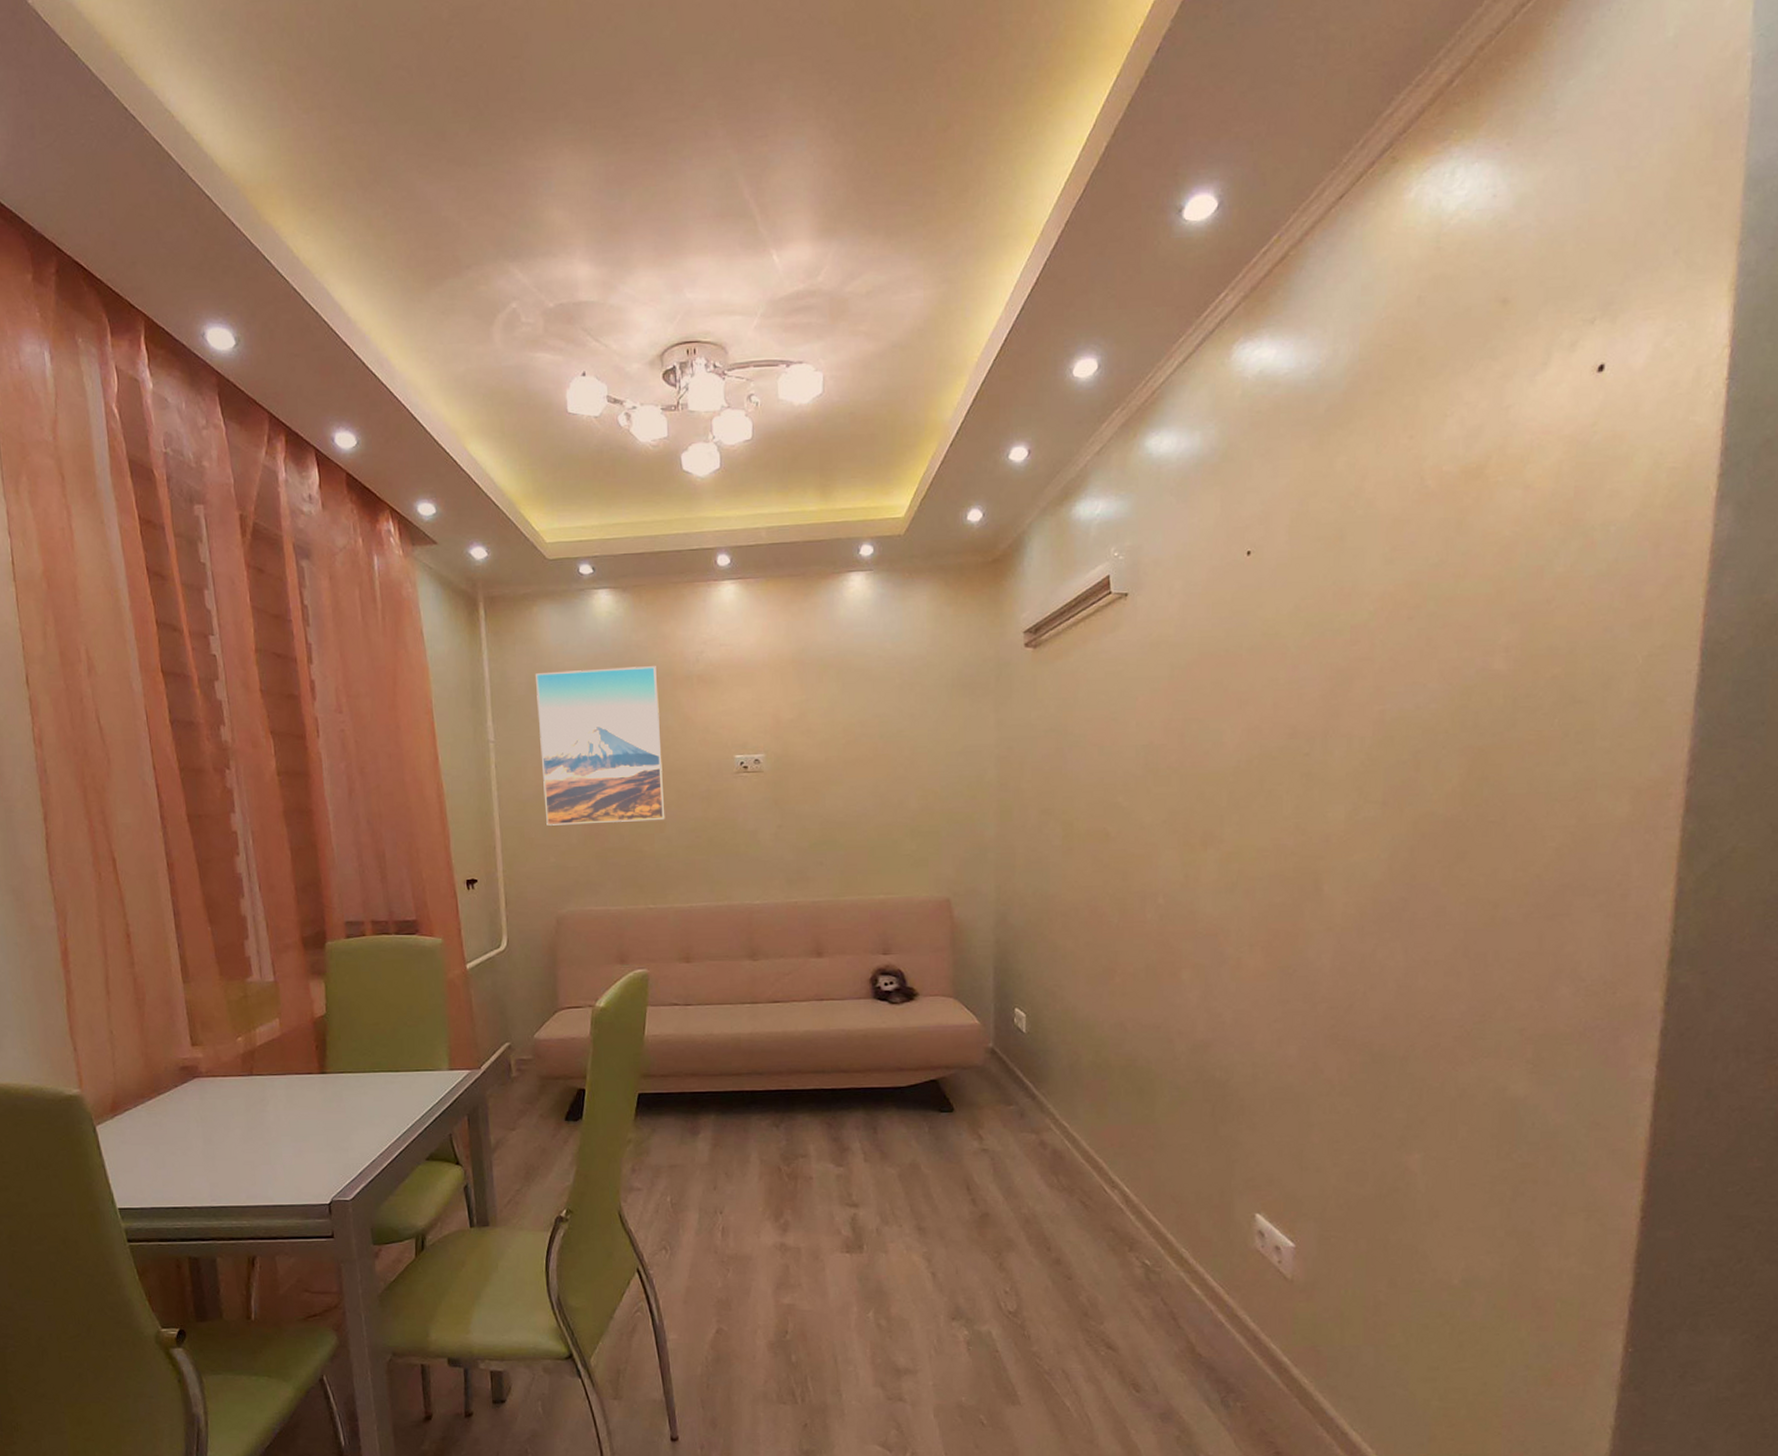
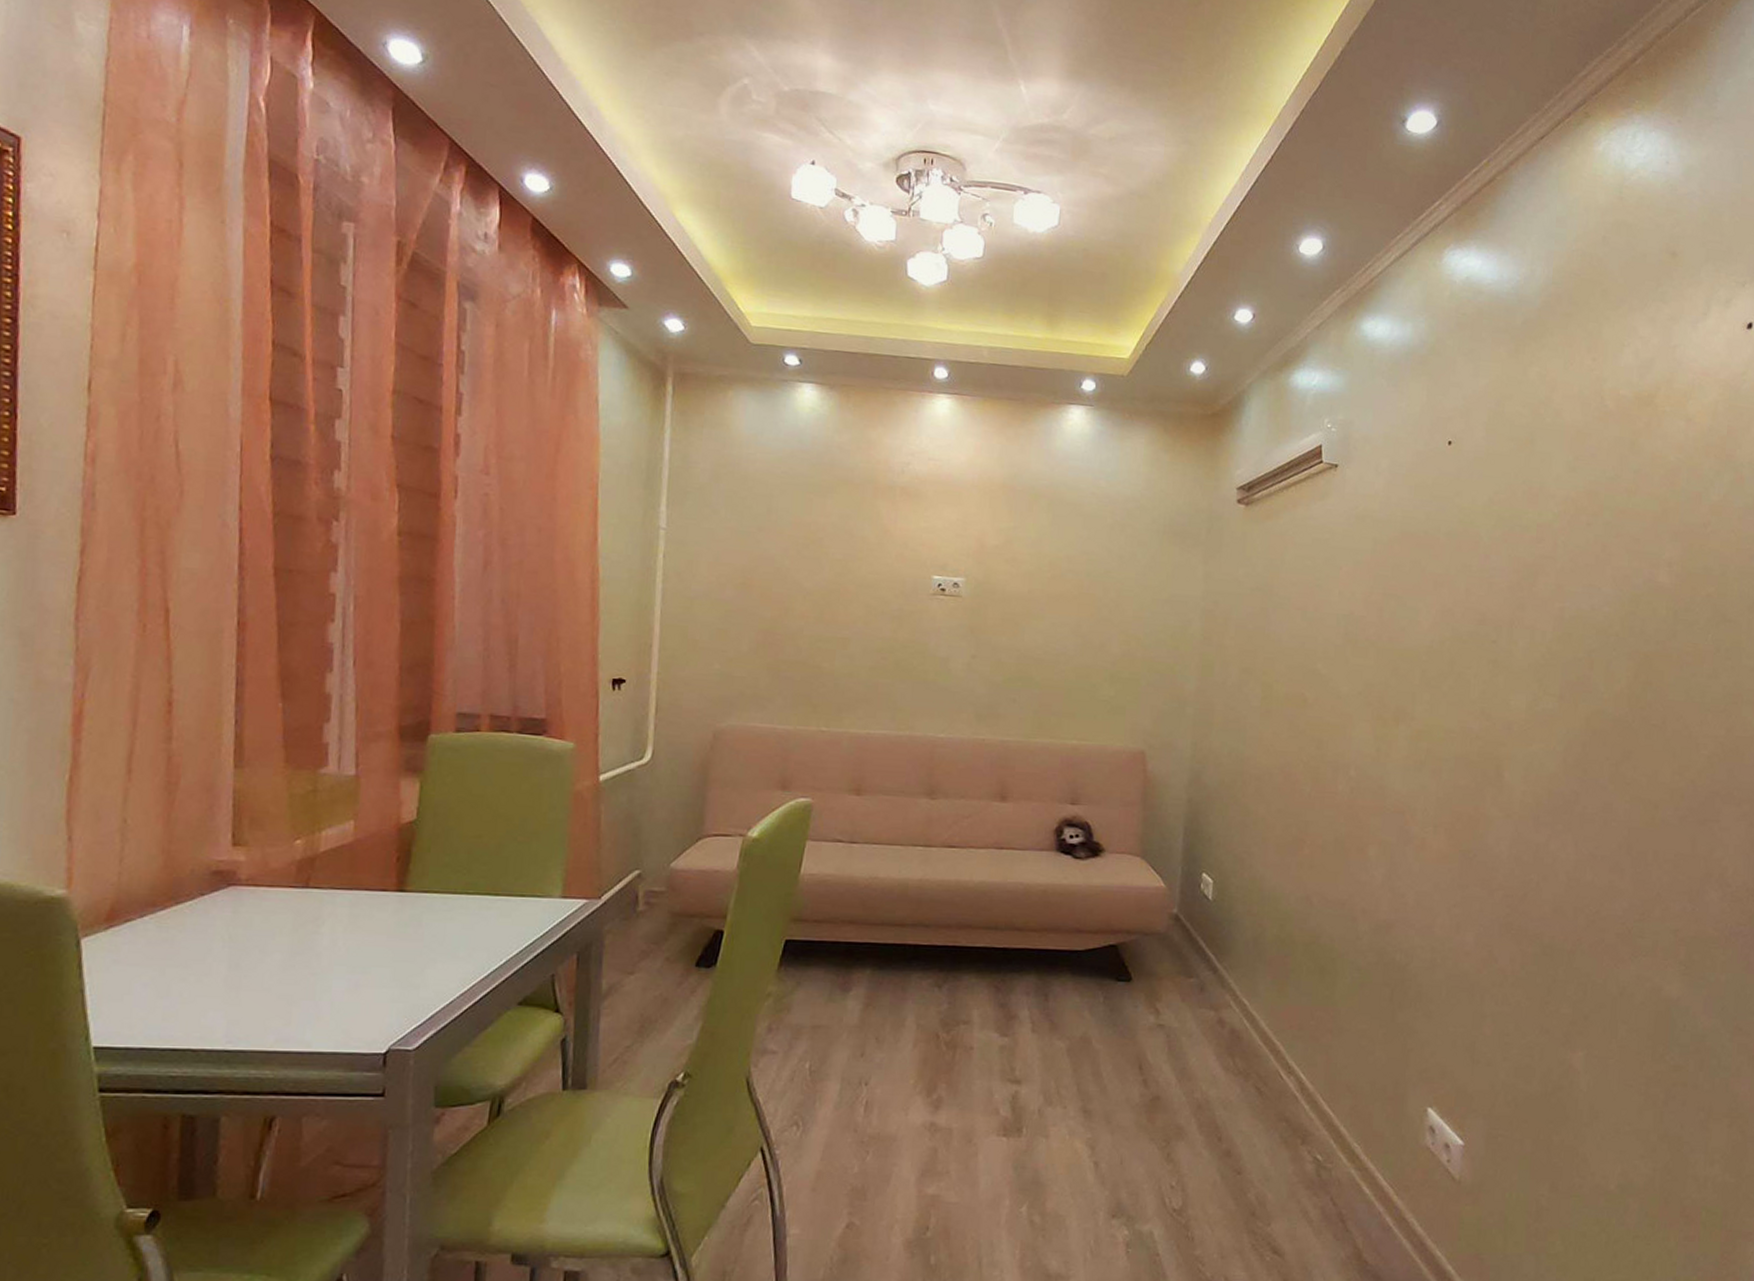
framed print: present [536,666,665,826] -> none [715,461,858,636]

